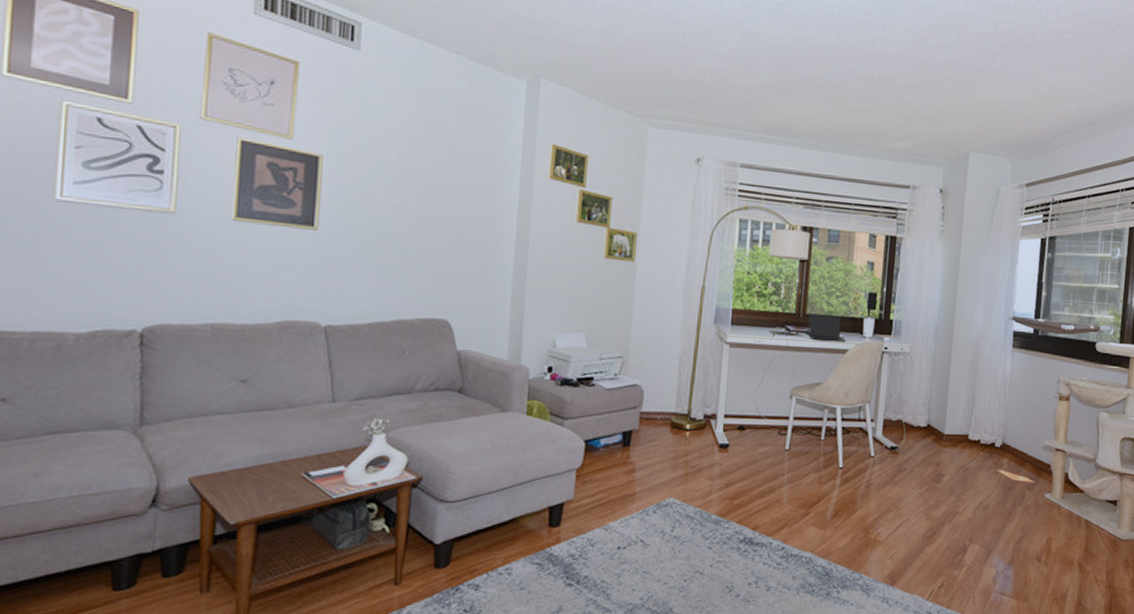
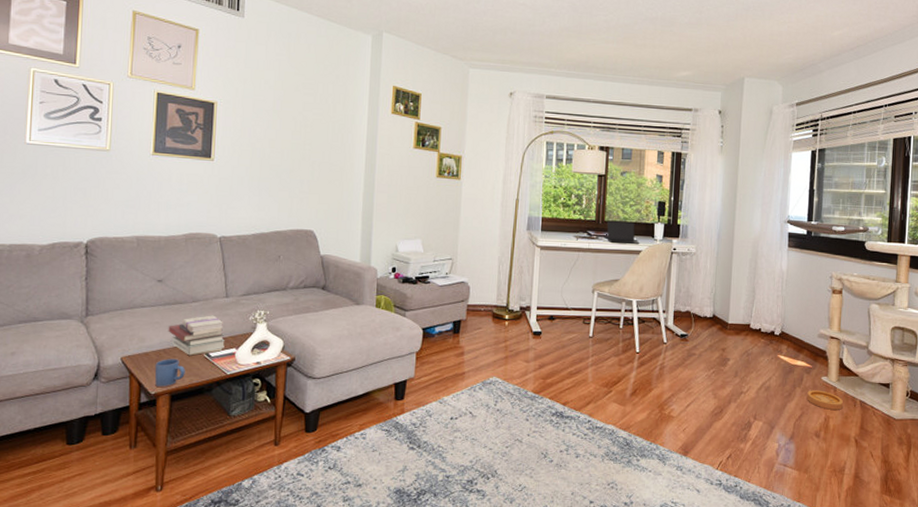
mug: none [235,479,277,516] -> present [154,359,185,388]
books: none [254,424,330,476] -> present [168,315,225,356]
pet bowl: none [1028,509,1068,531] -> present [807,390,844,410]

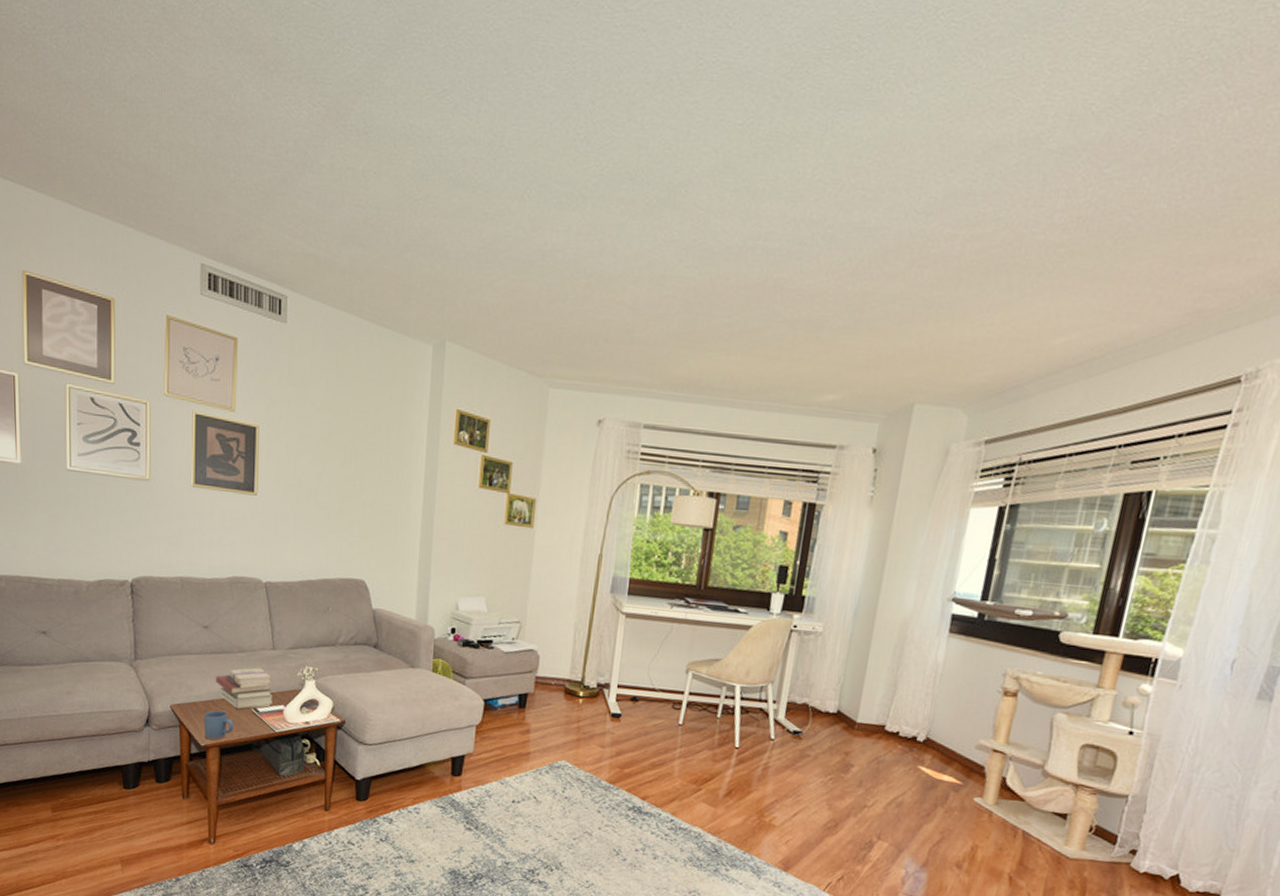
laptop: present [607,220,640,245] -> none [709,586,751,619]
pet bowl: present [807,390,844,410] -> none [950,812,1000,839]

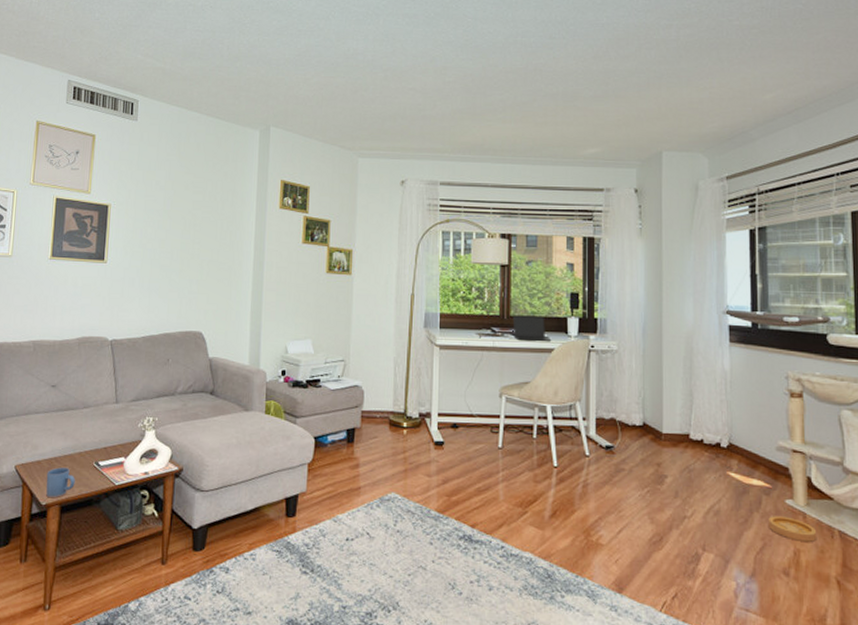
books: present [215,667,273,710] -> none [60,422,114,465]
laptop: none [709,586,751,619] -> present [512,315,552,342]
pet bowl: none [950,812,1000,839] -> present [768,516,817,542]

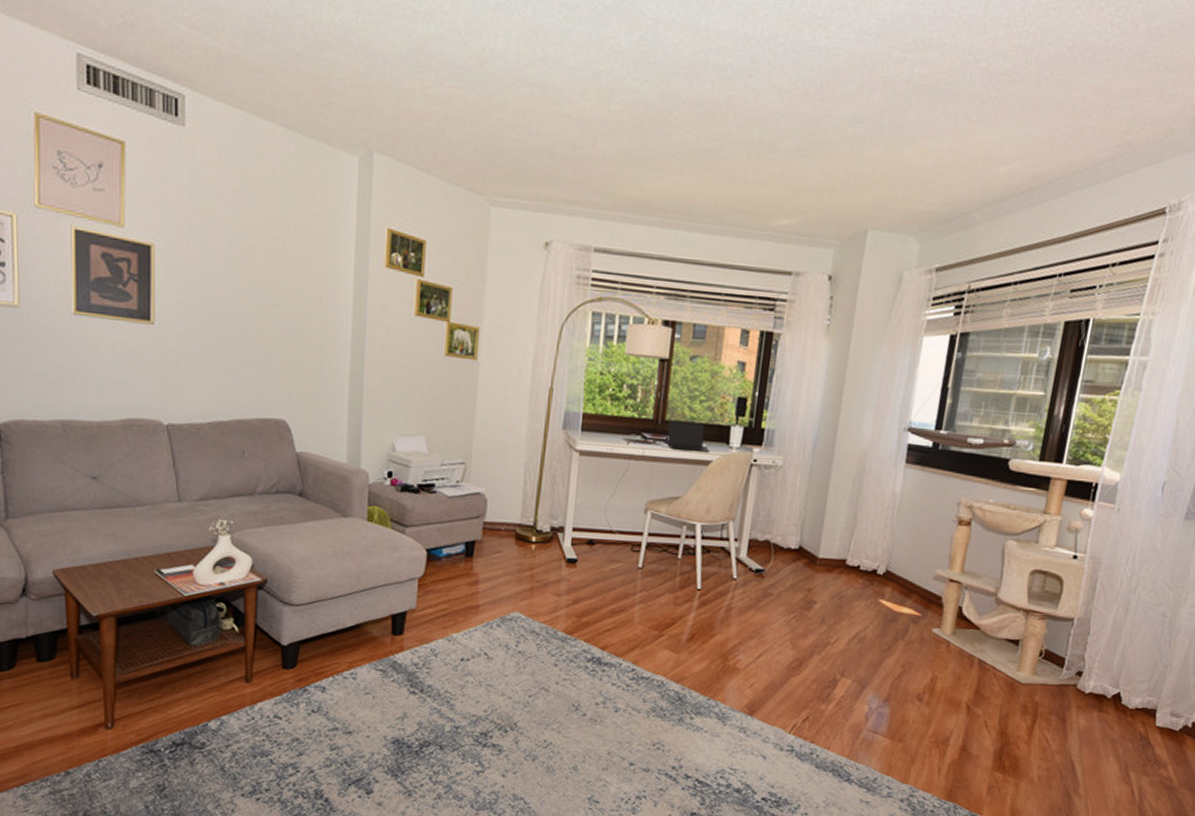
mug: present [46,467,75,499] -> none [95,574,133,609]
pet bowl: present [768,516,817,542] -> none [911,644,958,669]

